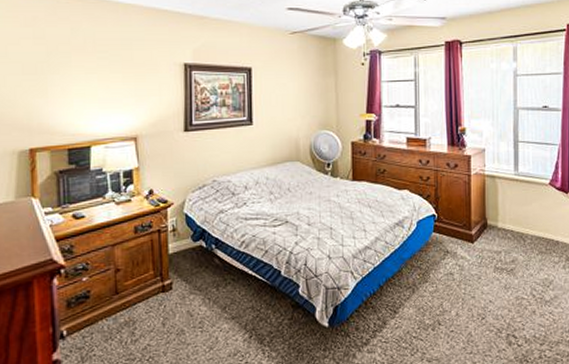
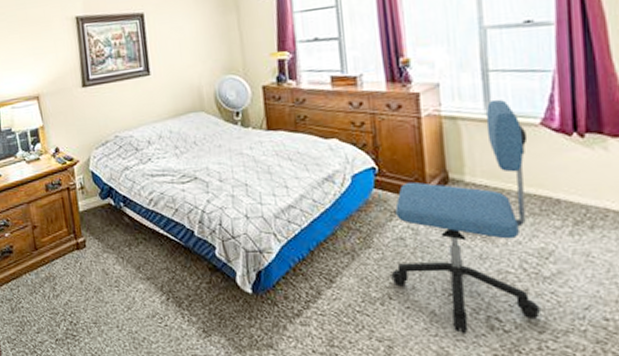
office chair: none [441,163,543,350] -> present [391,99,542,335]

